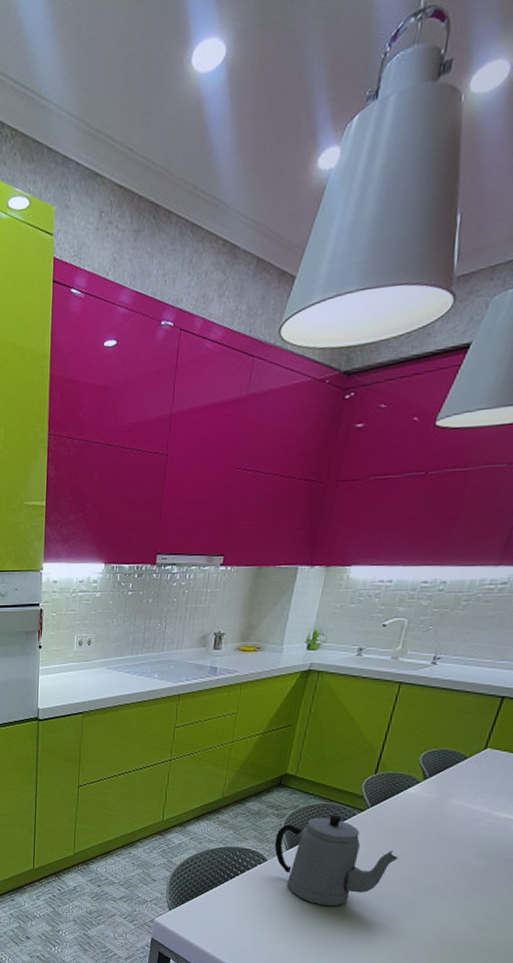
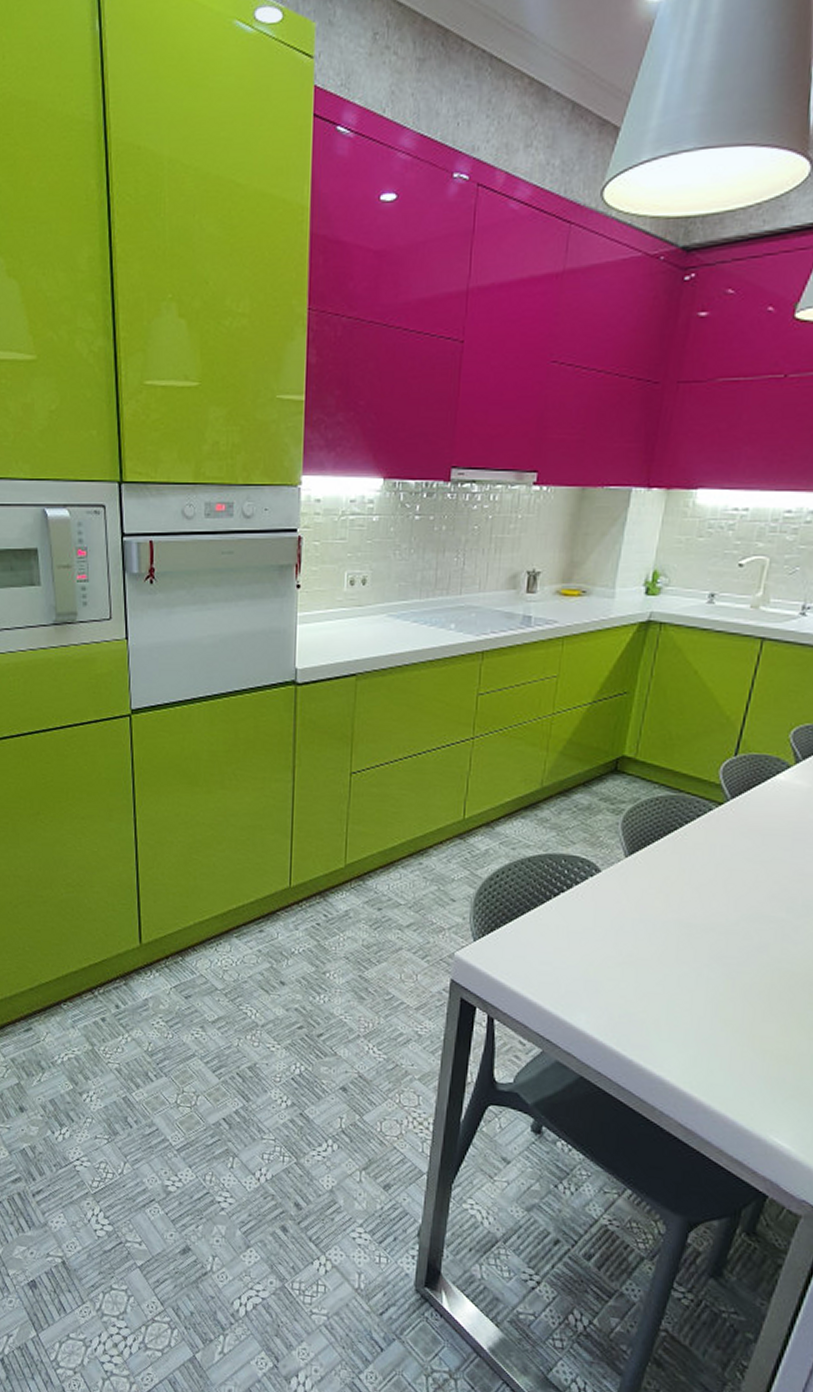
teapot: present [274,814,398,906] -> none [610,809,767,931]

